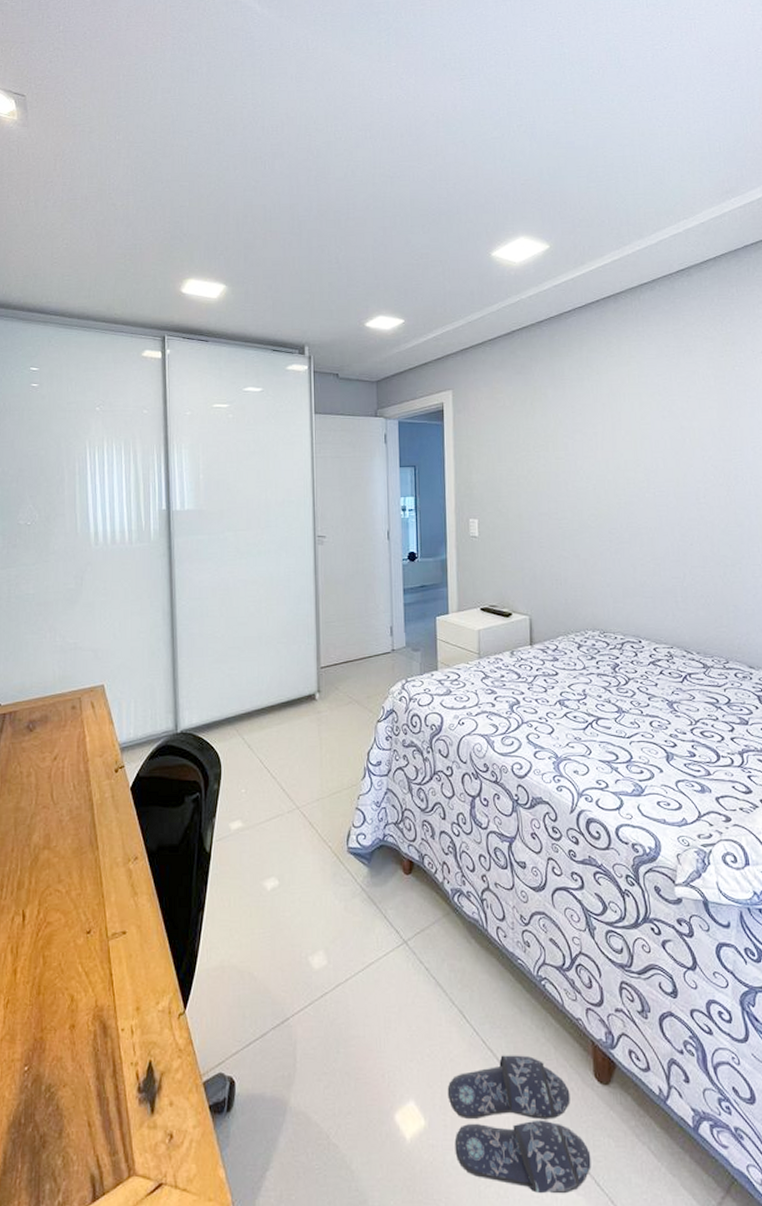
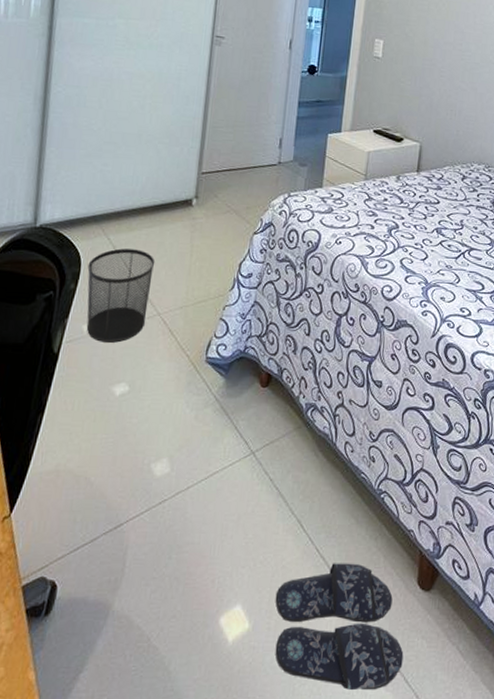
waste bin: none [227,746,288,839] -> present [86,248,155,343]

